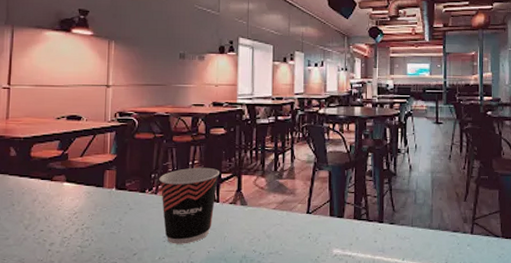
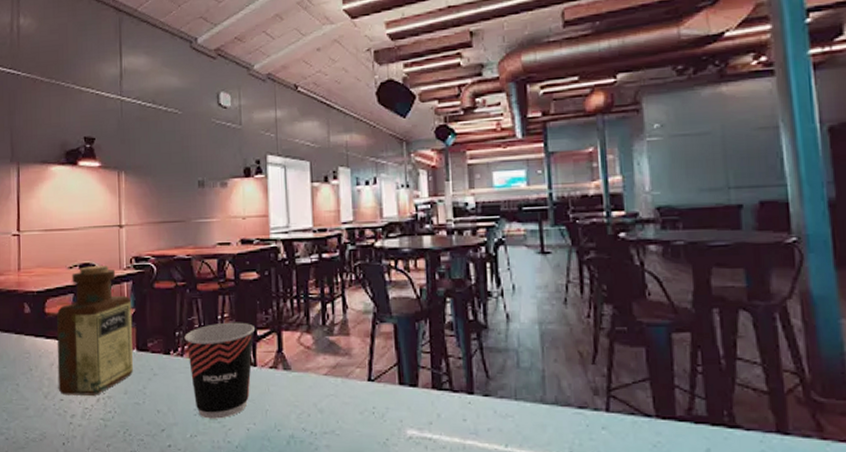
bottle: none [39,118,114,227] -> present [56,266,133,396]

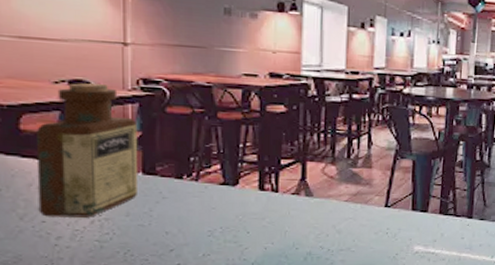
cup: present [184,322,254,419] -> none [200,151,278,239]

